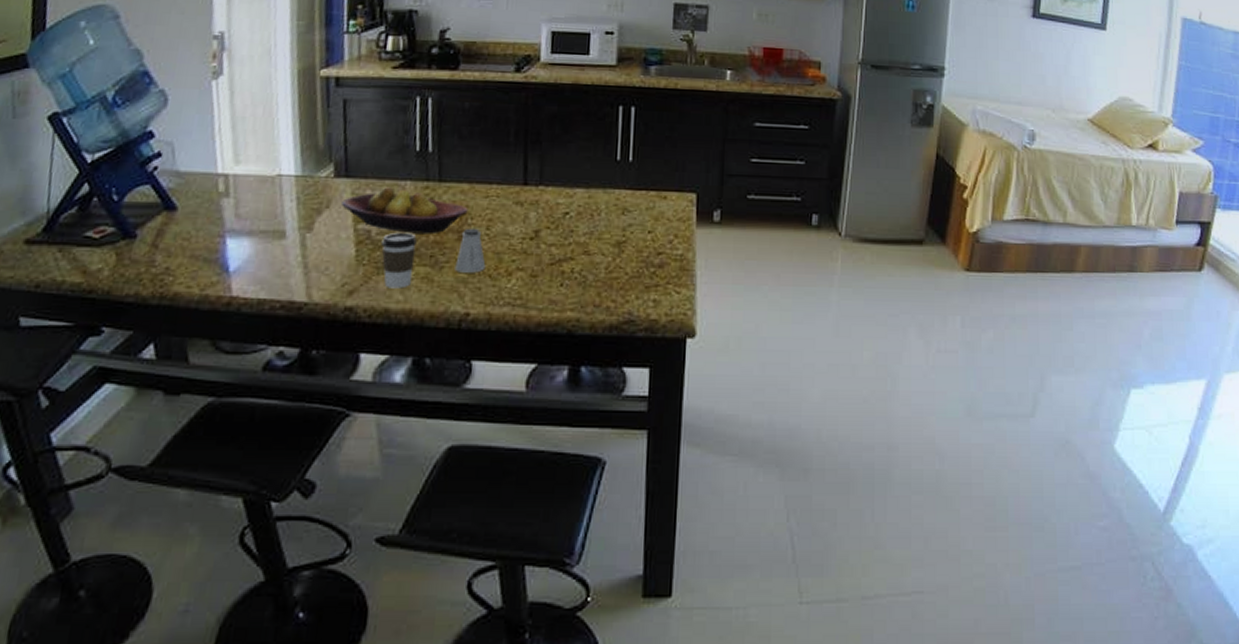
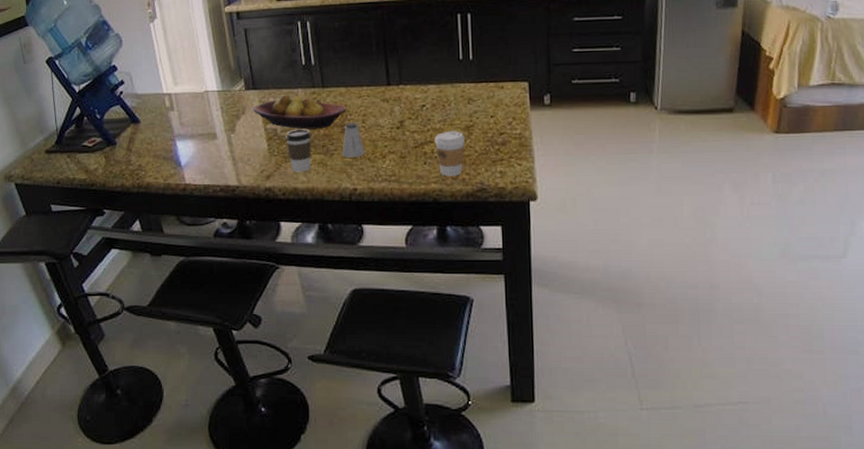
coffee cup: none [576,246,614,304] -> present [434,131,465,177]

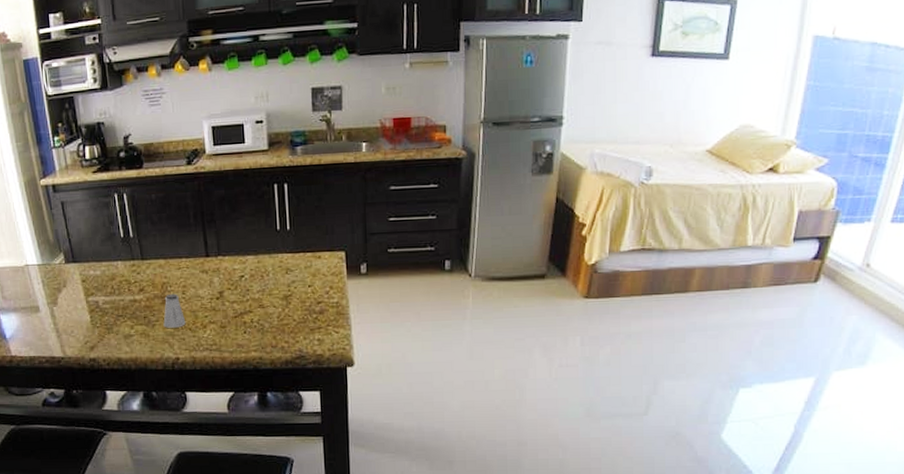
fruit bowl: present [253,94,347,130] -> none [74,267,167,302]
coffee cup: present [286,129,311,172] -> none [107,300,134,343]
coffee cup: present [434,131,465,177] -> none [253,300,284,345]

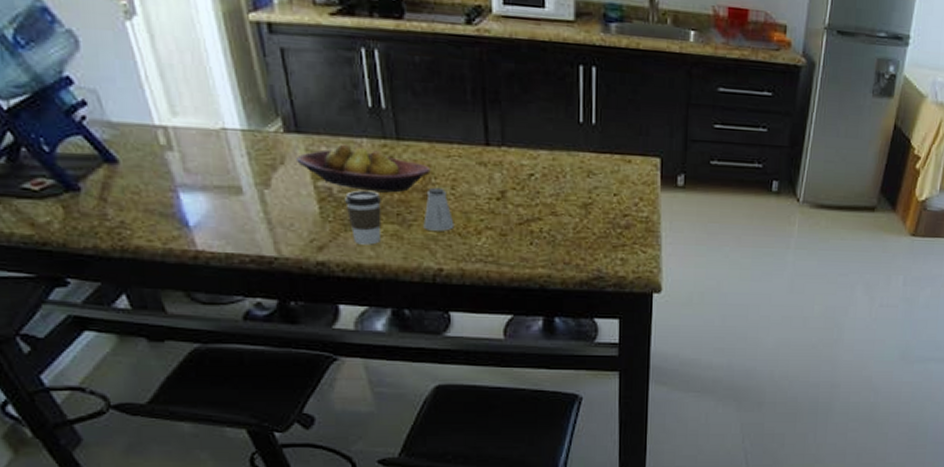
fruit bowl: none [74,267,167,302] -> present [297,144,431,193]
coffee cup: none [107,300,134,343] -> present [345,190,382,245]

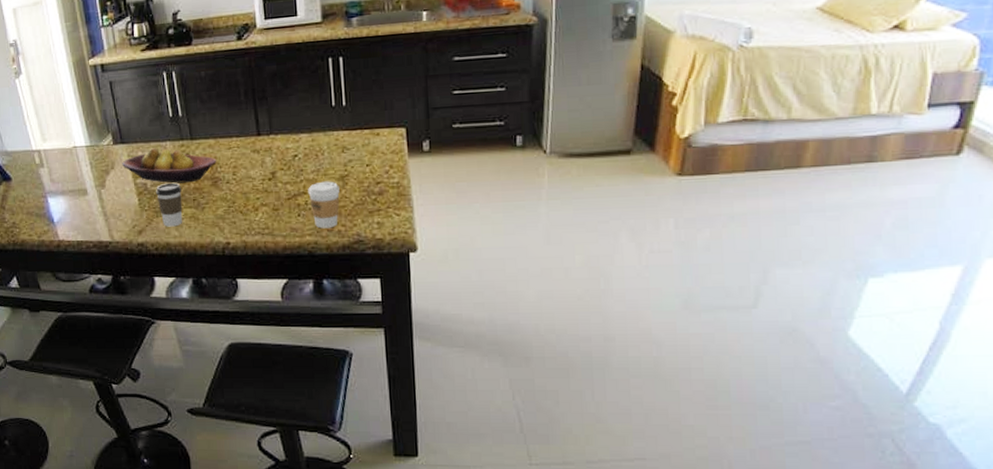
saltshaker: present [423,187,454,231] -> none [213,174,237,211]
coffee cup: none [544,207,581,261] -> present [308,181,340,229]

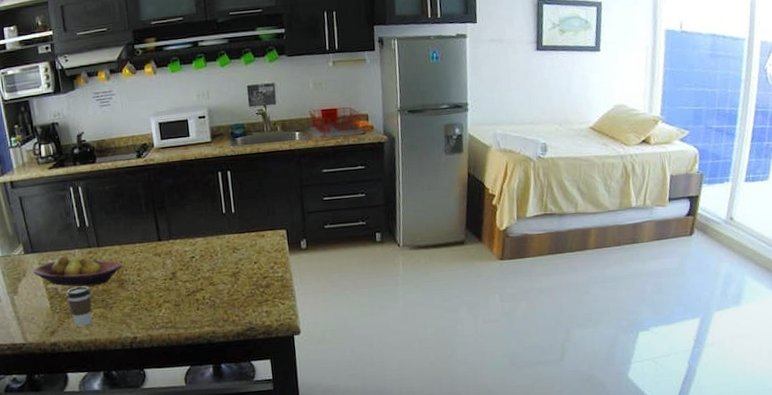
coffee cup: present [308,181,340,229] -> none [205,278,233,320]

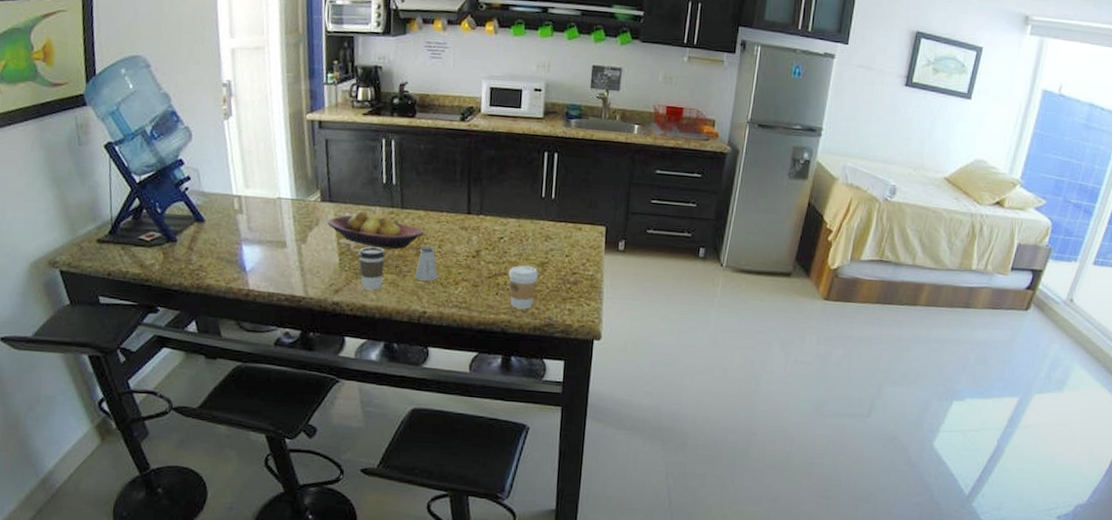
saltshaker: none [120,276,142,310] -> present [414,246,439,281]
coffee cup: none [205,278,233,320] -> present [508,265,538,310]

